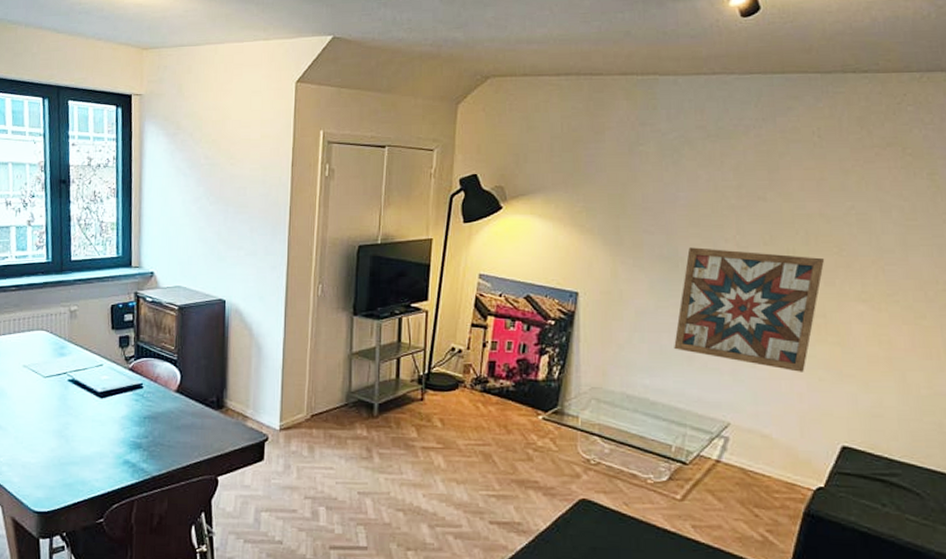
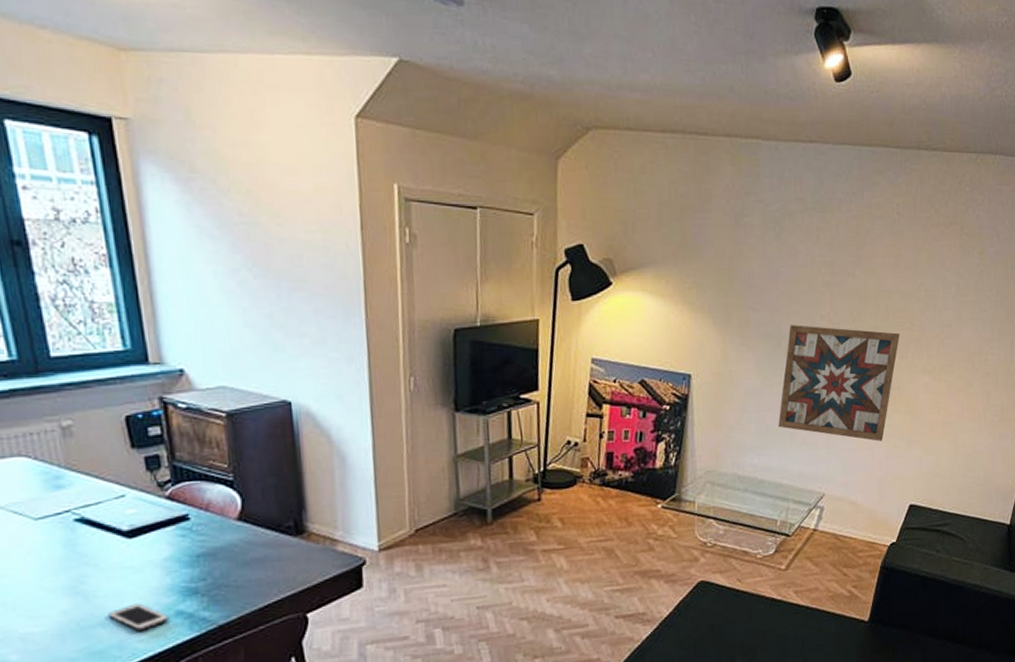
cell phone: none [79,449,119,472] -> present [108,603,170,631]

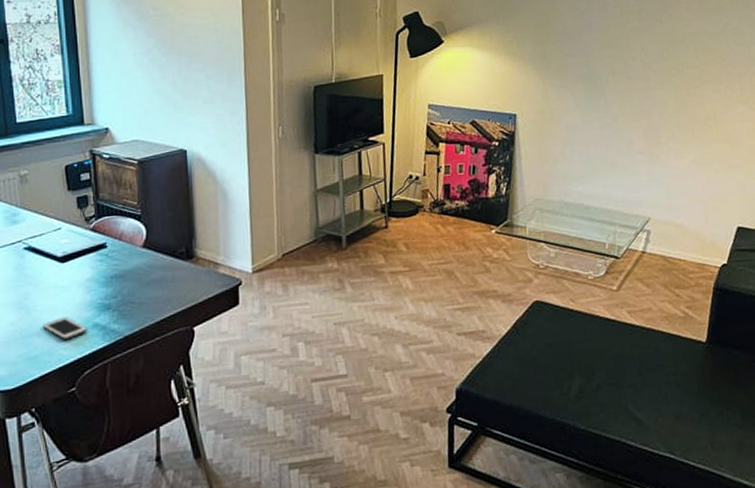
wall art: present [778,325,900,441] -> none [599,66,711,168]

